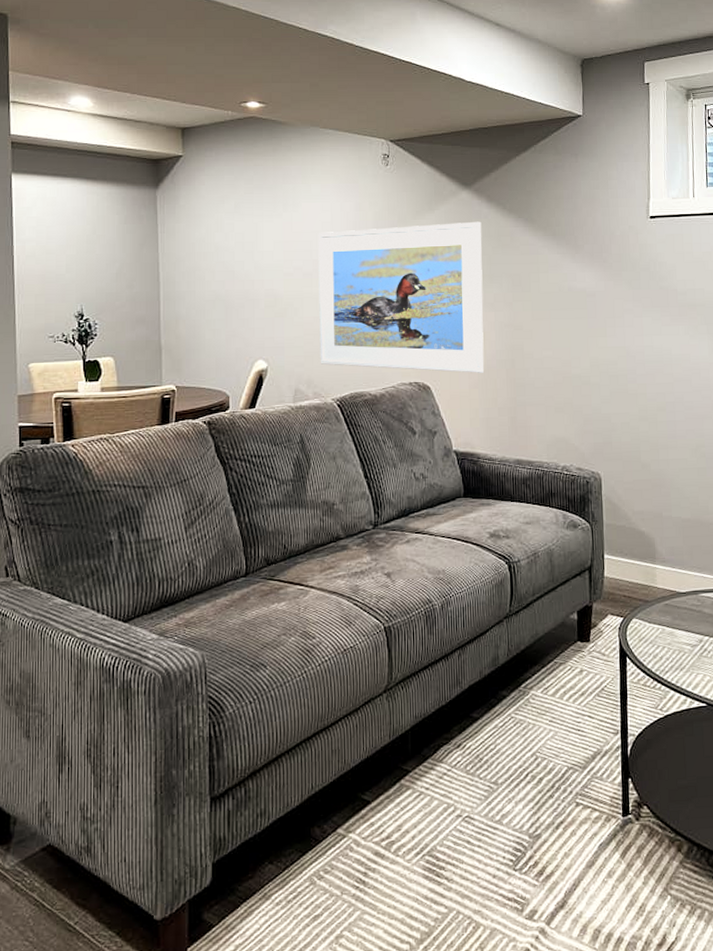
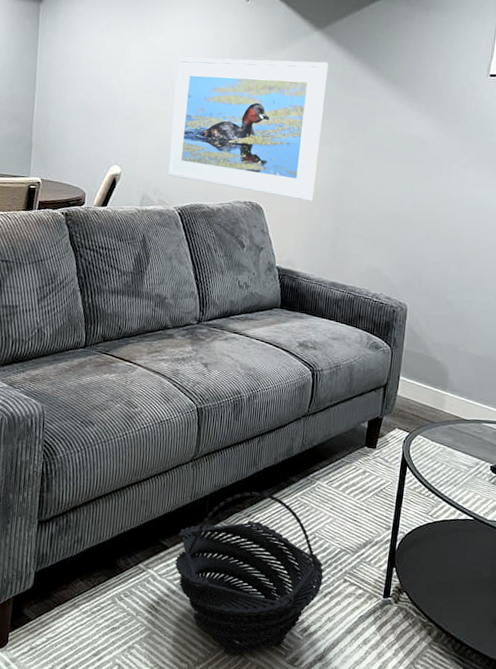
basket: none [380,715,553,922] -> present [175,491,324,655]

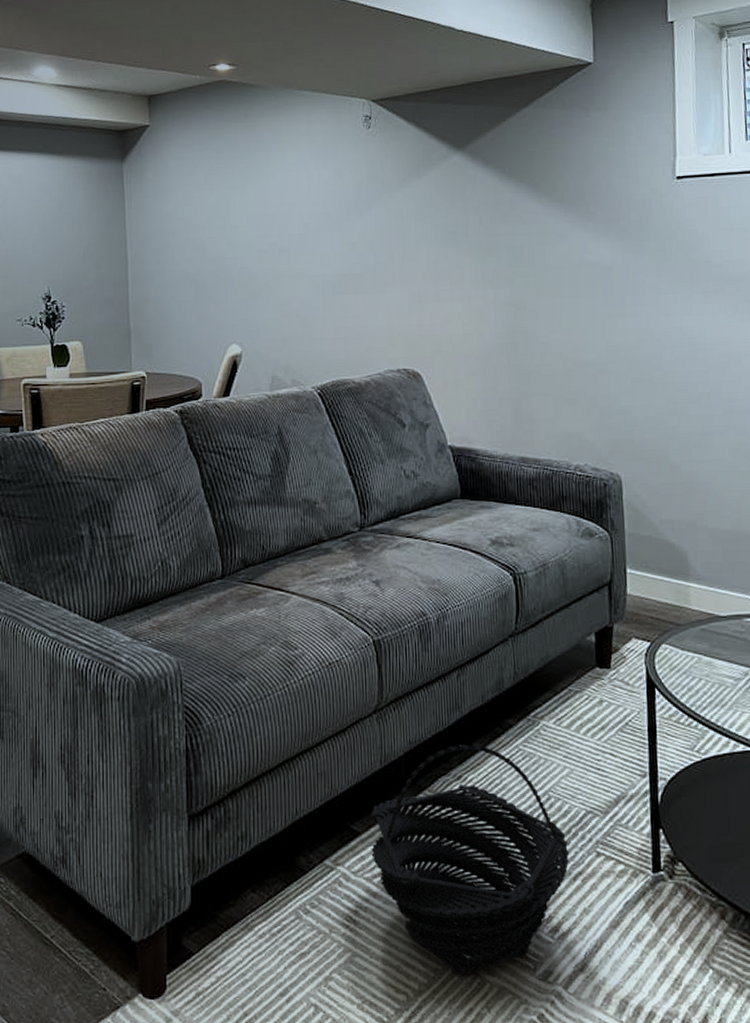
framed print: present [167,57,329,201] -> none [294,187,482,359]

